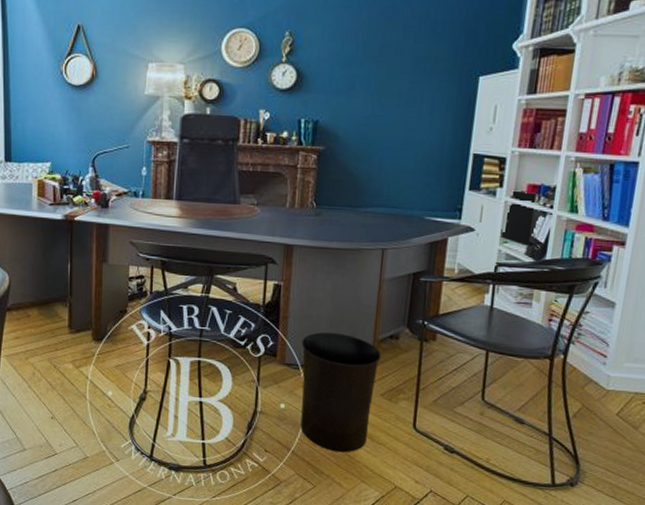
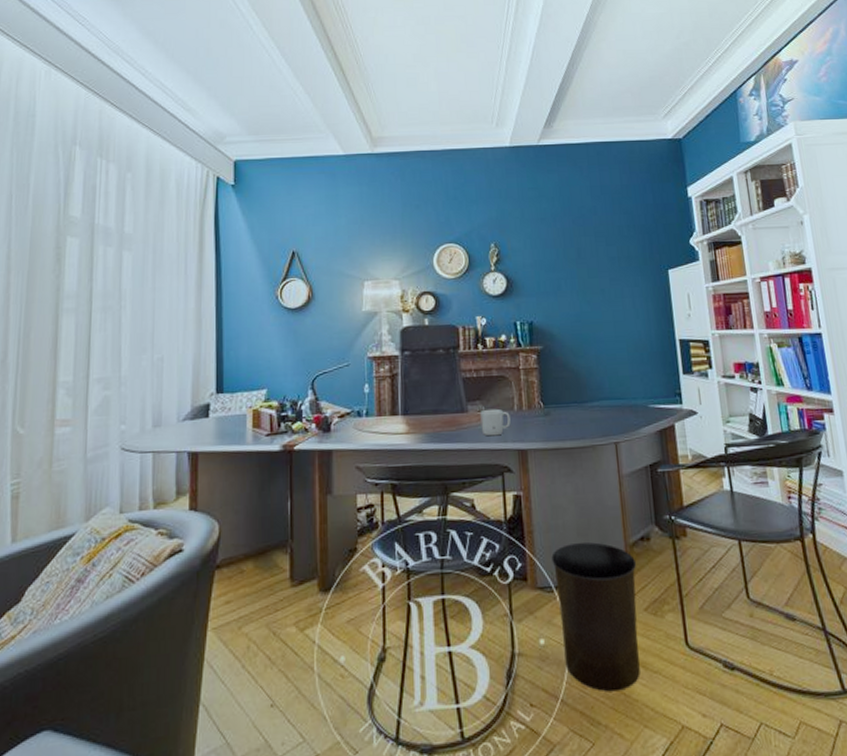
mug: none [251,203,281,229] -> present [480,408,511,437]
binder: present [500,190,549,246] -> none [721,369,755,423]

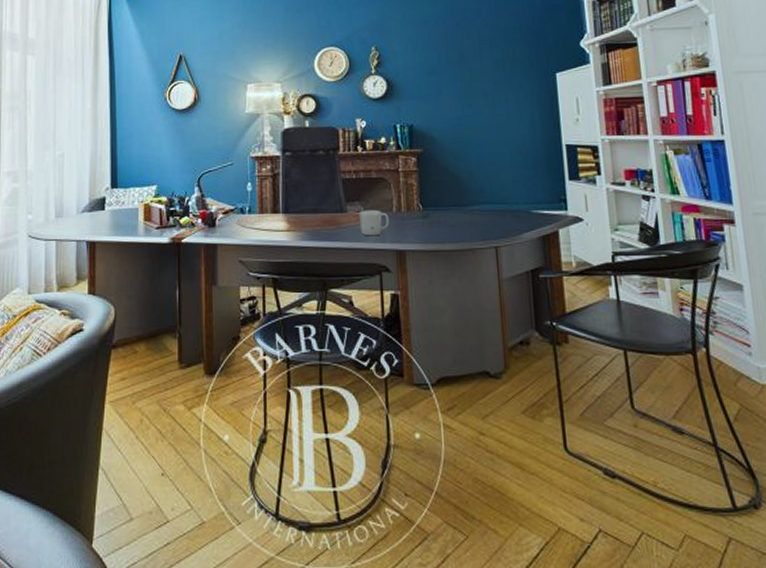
waste bin: present [551,542,640,692] -> none [428,344,516,489]

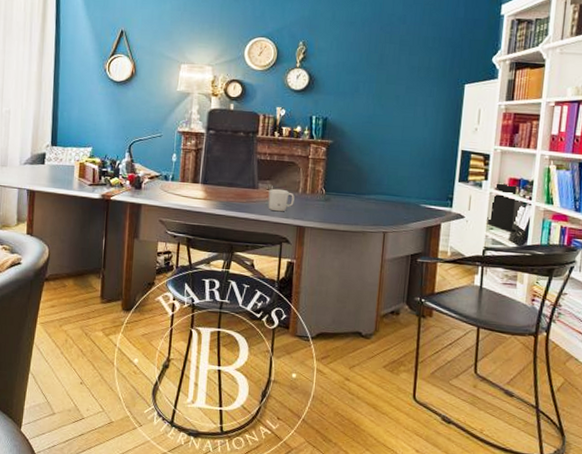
binder: none [609,176,648,232] -> present [487,183,528,233]

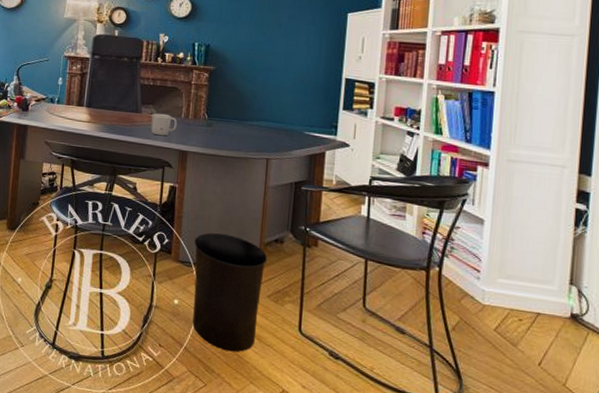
waste bin: none [310,307,384,421] -> present [192,233,268,352]
binder: present [487,183,528,233] -> none [373,112,415,163]

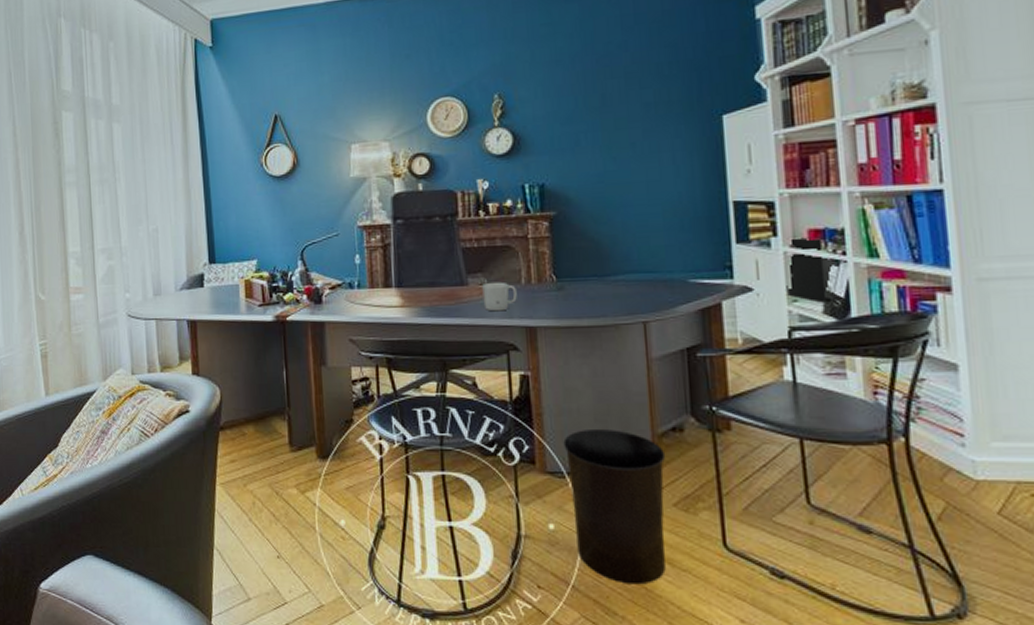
binder: none [373,112,415,163] -> present [786,237,838,303]

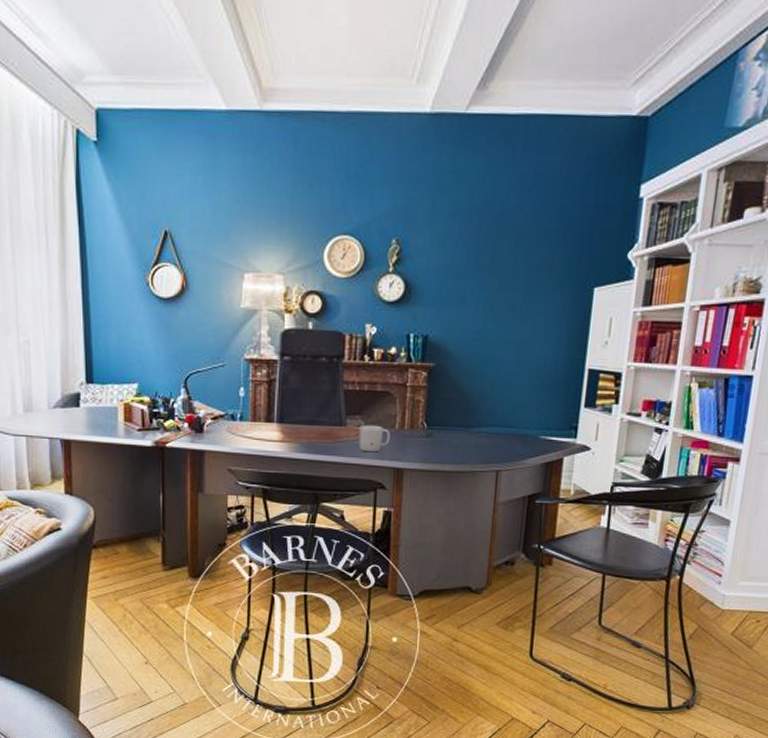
waste bin: present [563,430,666,585] -> none [413,560,497,686]
binder: present [786,237,838,303] -> none [616,407,665,464]

